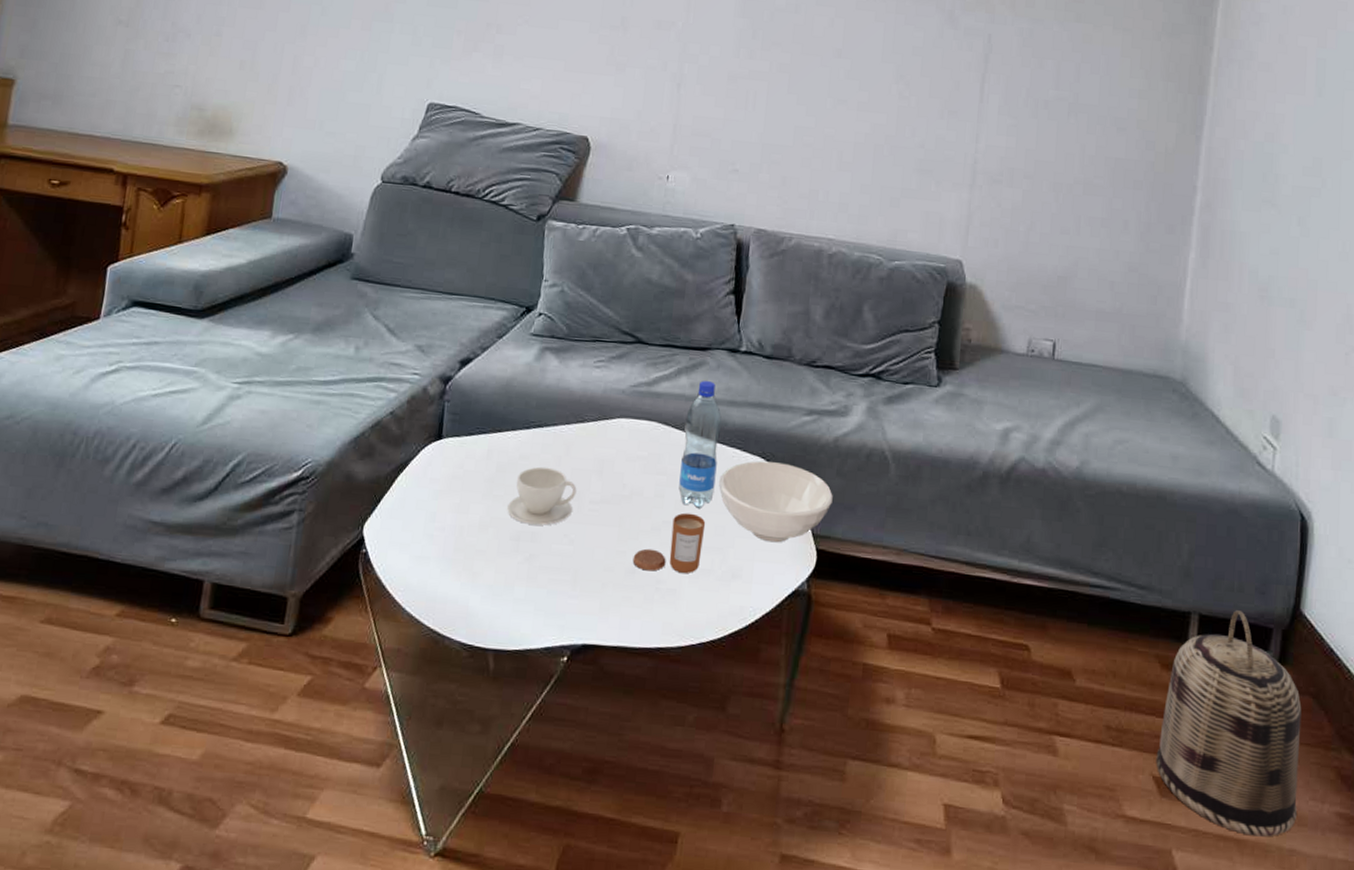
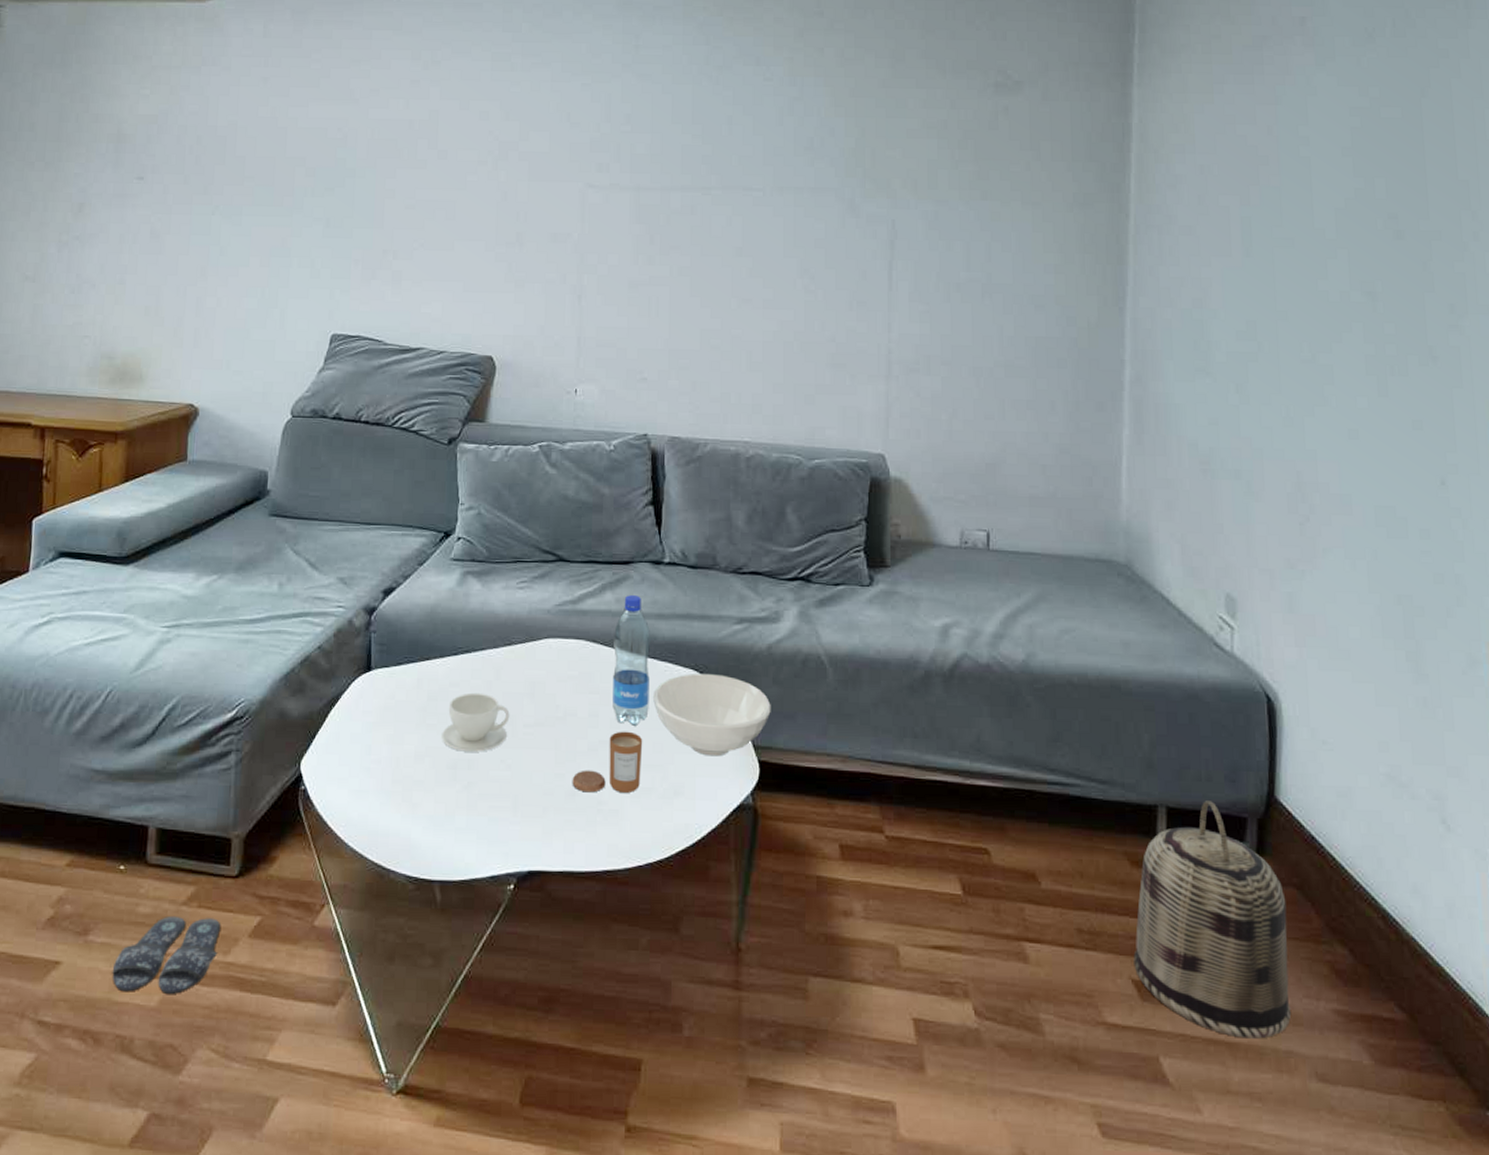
slippers: none [155,670,270,749] -> present [112,915,220,994]

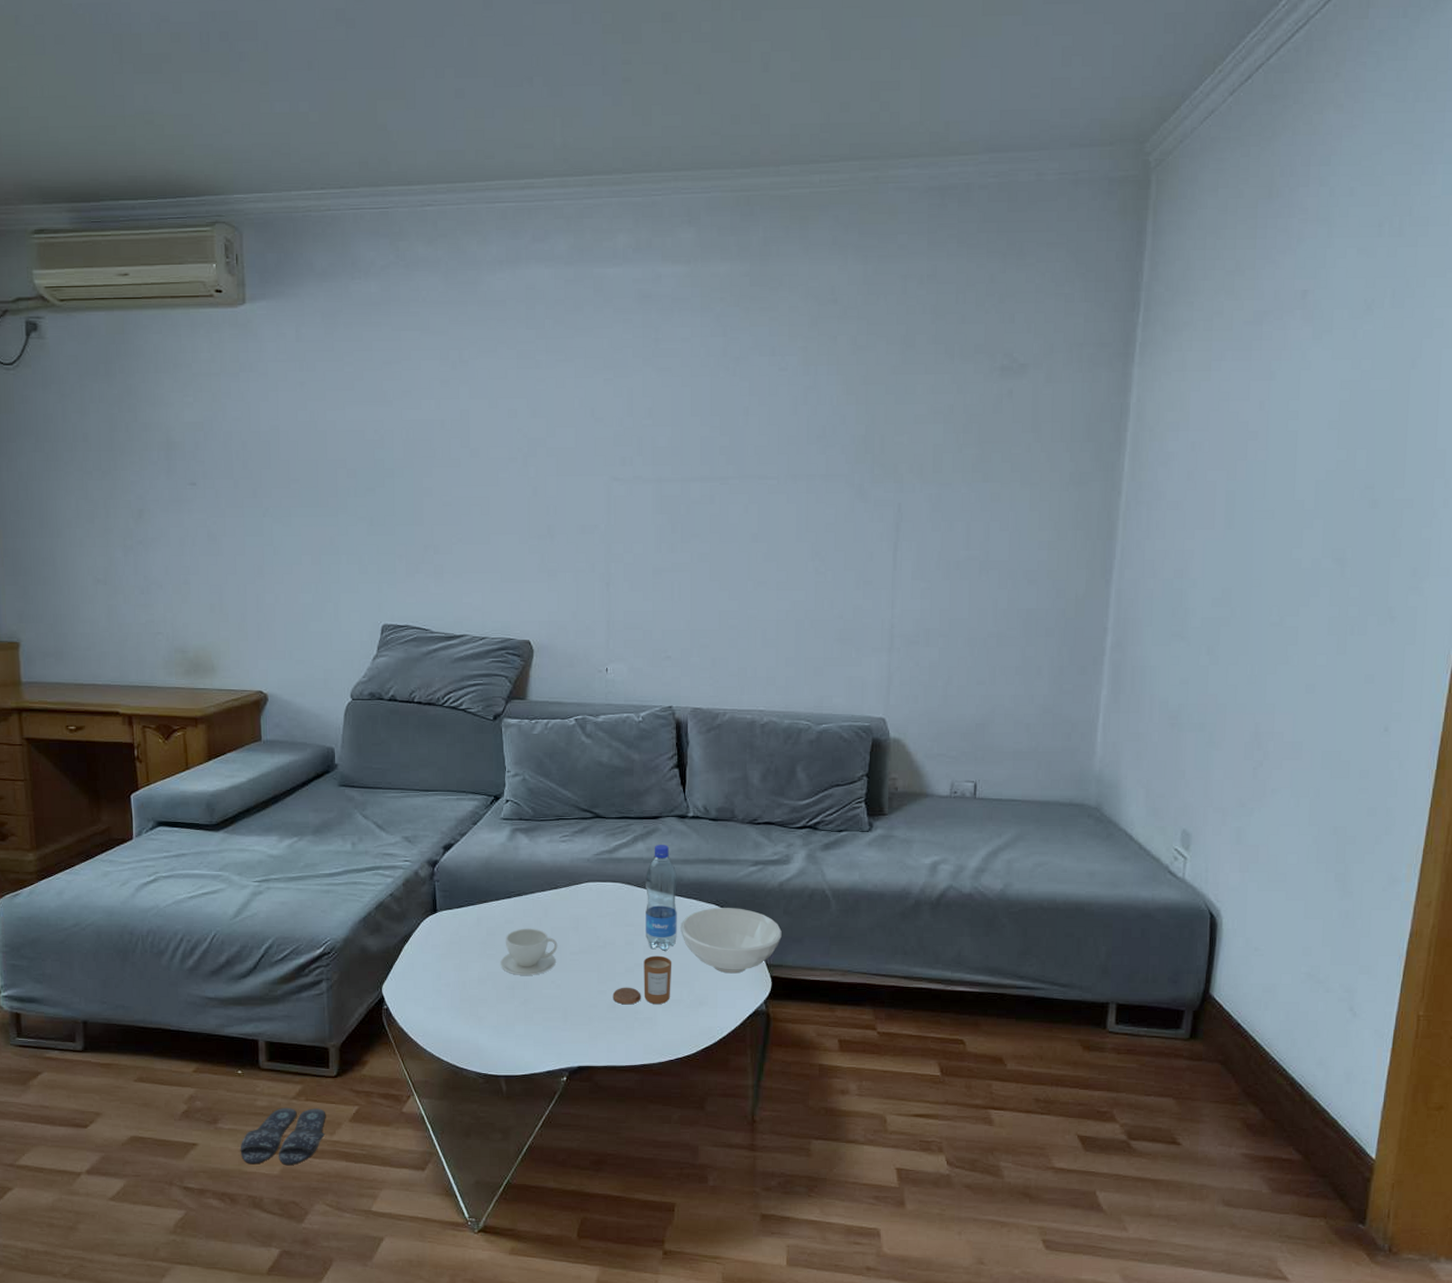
basket: present [1133,801,1292,1039] -> none [1080,998,1211,1176]

